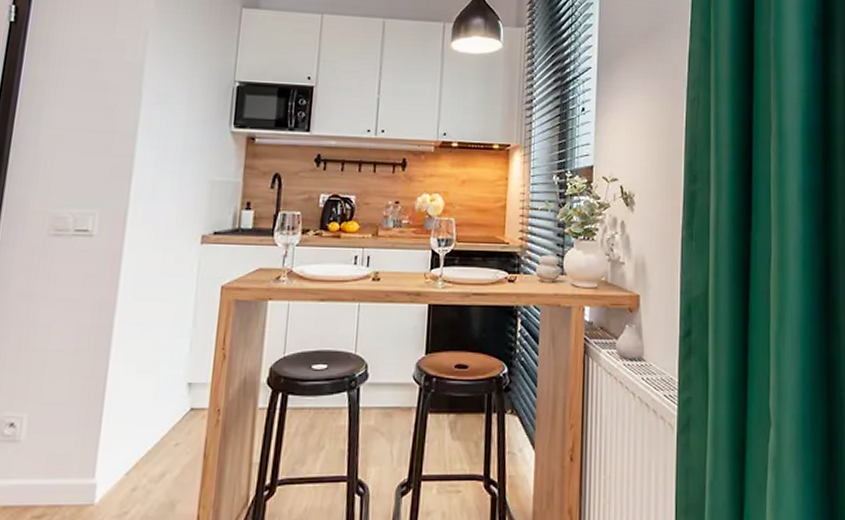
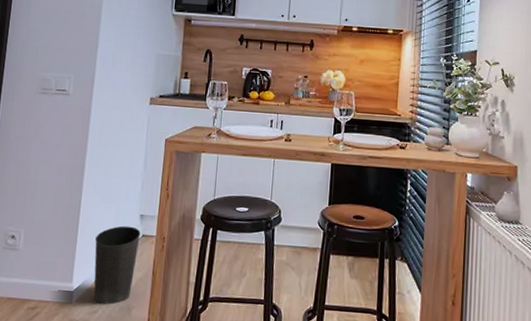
waste basket: none [124,398,188,502] -> present [93,225,141,305]

